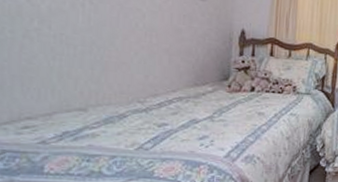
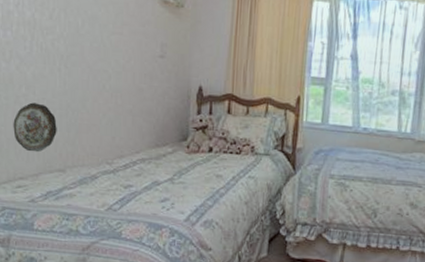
decorative plate: none [20,37,78,91] -> present [13,102,57,153]

